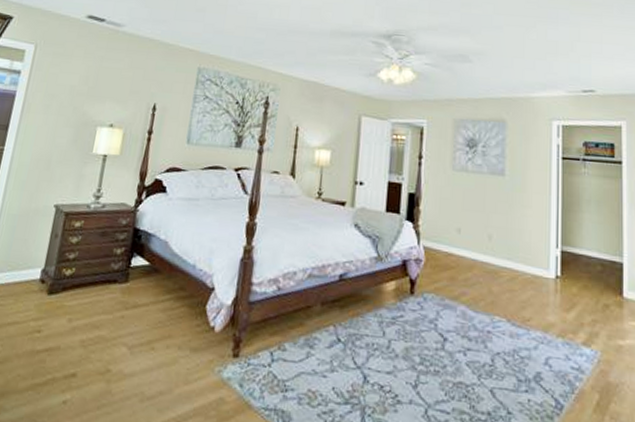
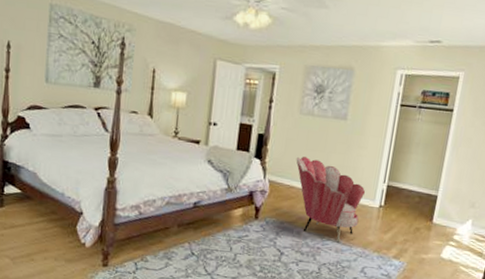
armchair: none [452,218,537,325] -> present [296,157,366,243]

